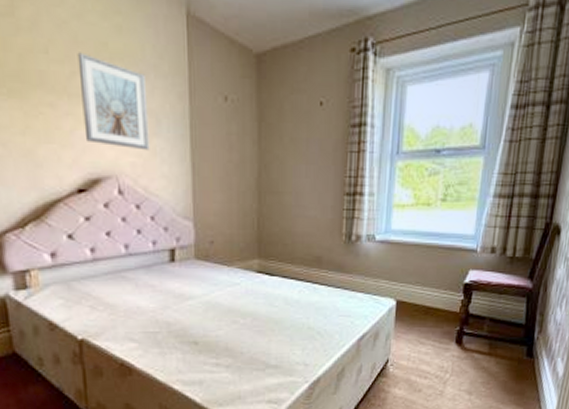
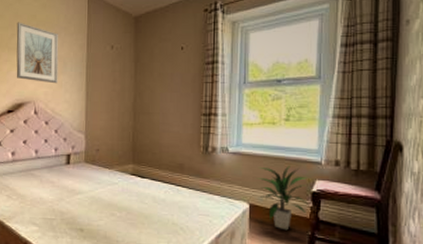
indoor plant: none [407,253,462,327] -> present [258,165,311,231]

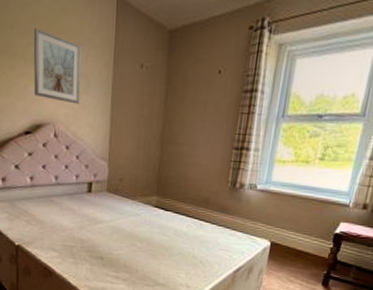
indoor plant: present [258,165,311,231] -> none [281,205,333,269]

